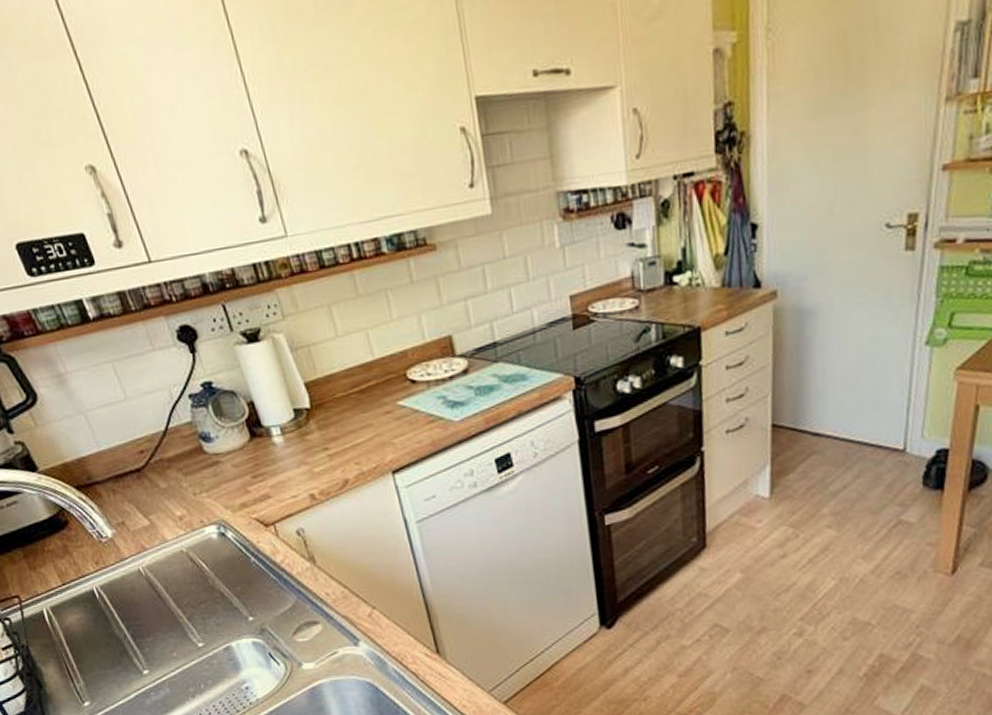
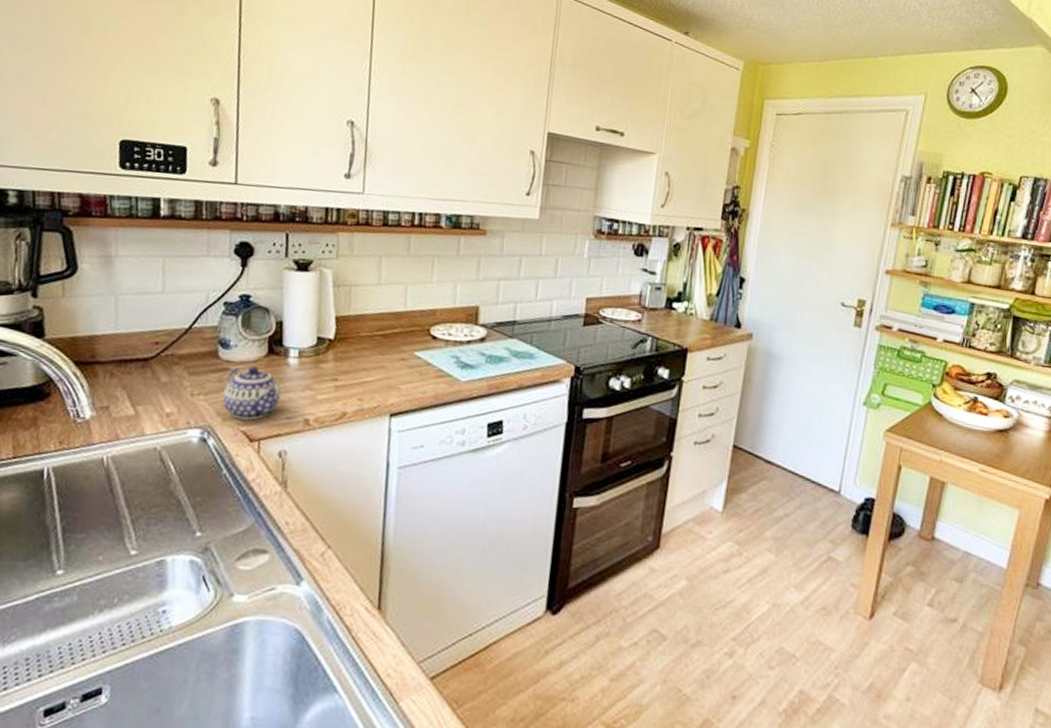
teapot: none [221,453,280,508] -> present [222,366,282,421]

